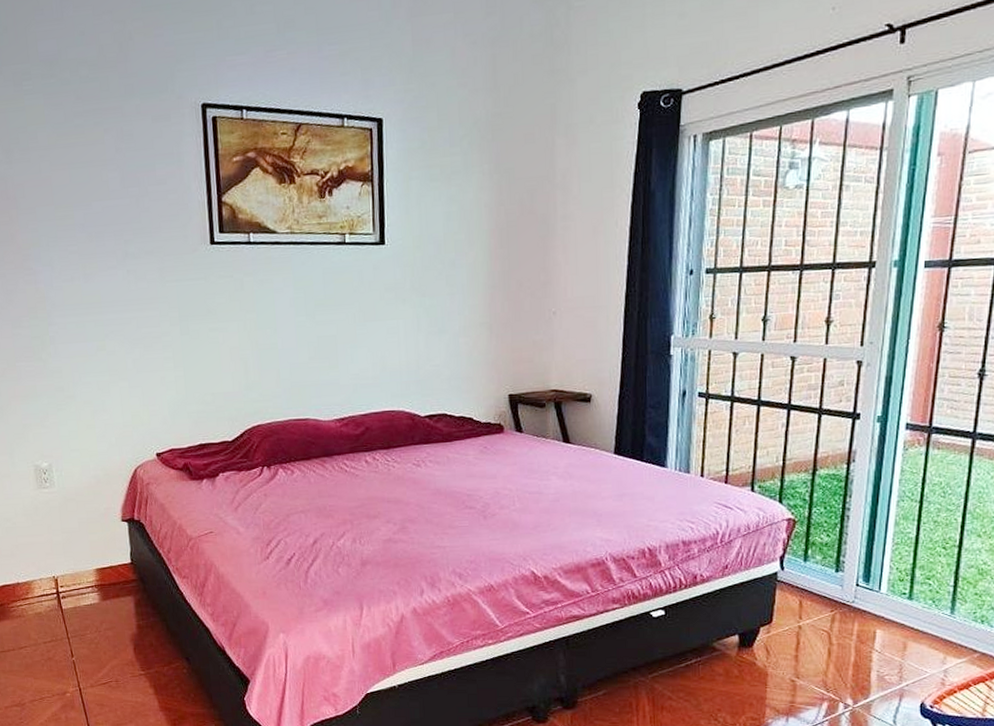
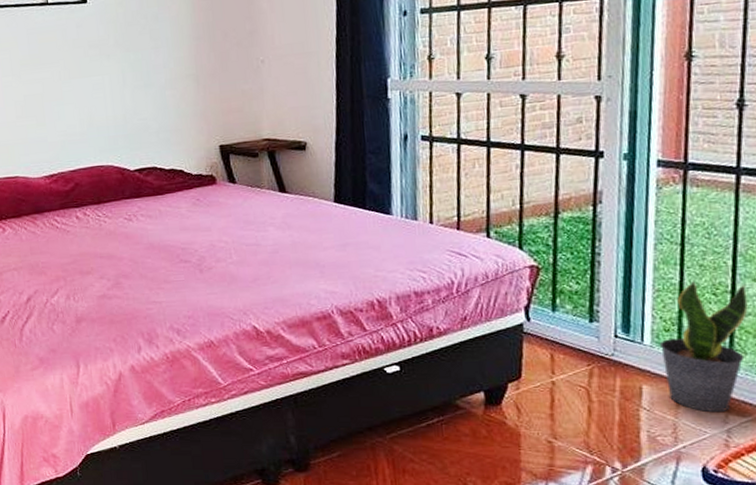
potted plant: none [893,536,972,655] -> present [659,281,748,413]

